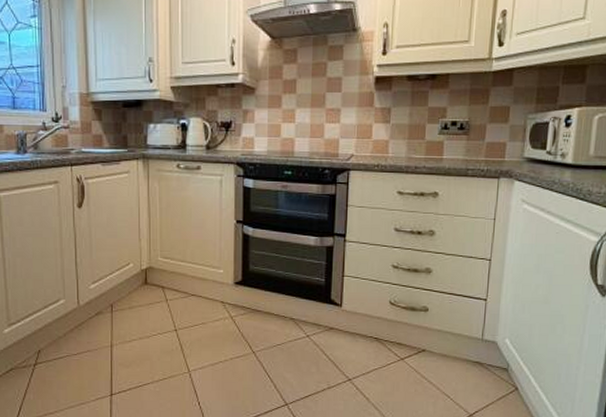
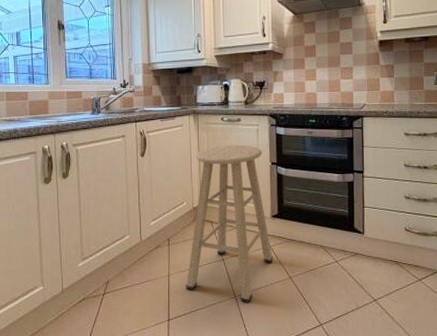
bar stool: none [131,197,234,378] -> present [186,144,273,303]

